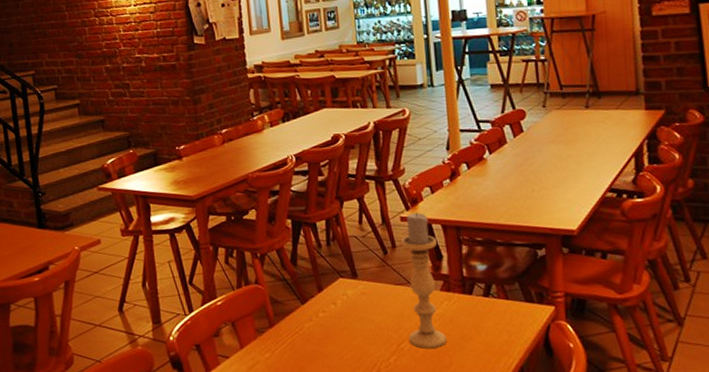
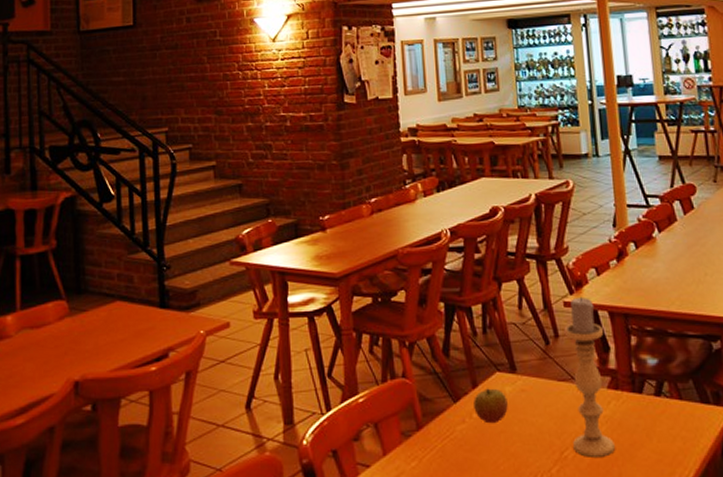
apple: none [319,292,350,322] -> present [473,388,508,424]

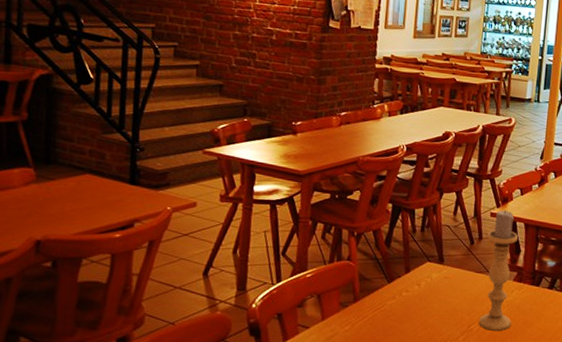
apple: present [473,388,508,424] -> none [404,274,433,301]

